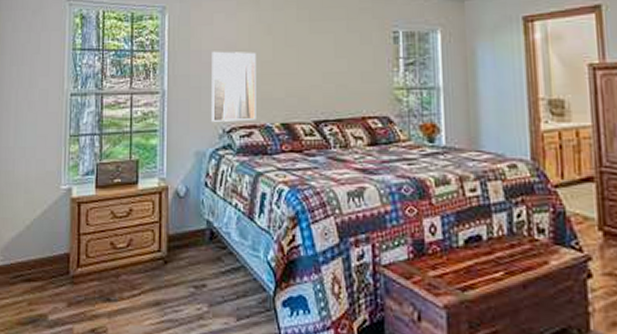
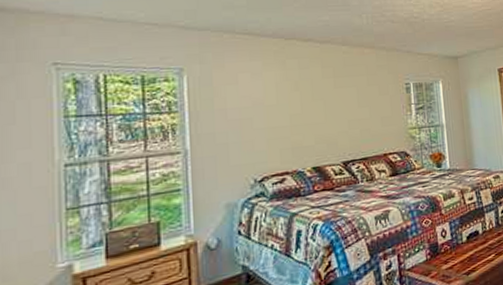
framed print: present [211,51,256,122] -> none [238,107,288,174]

